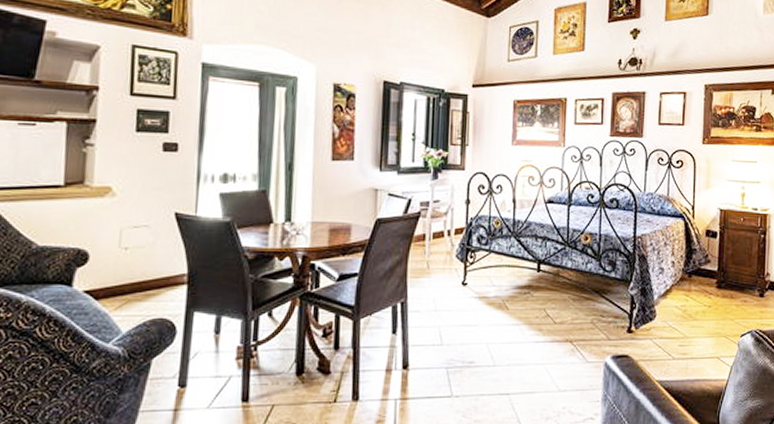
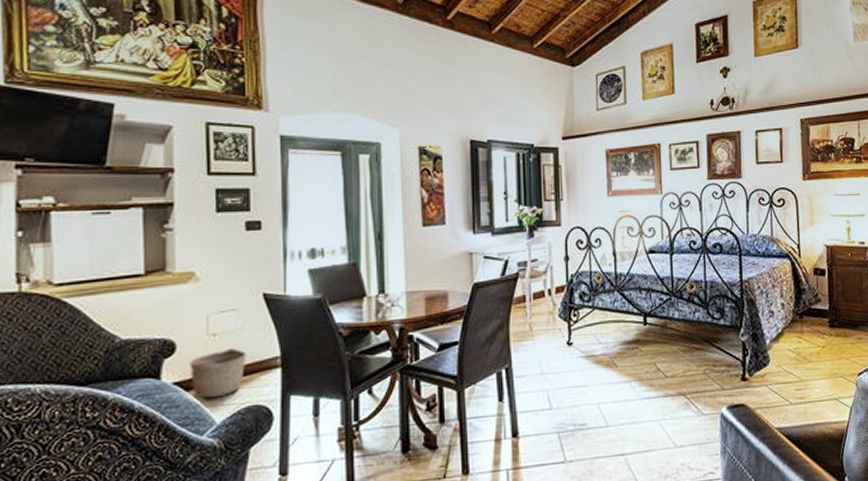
basket: none [100,262,156,308] -> present [189,347,247,399]

